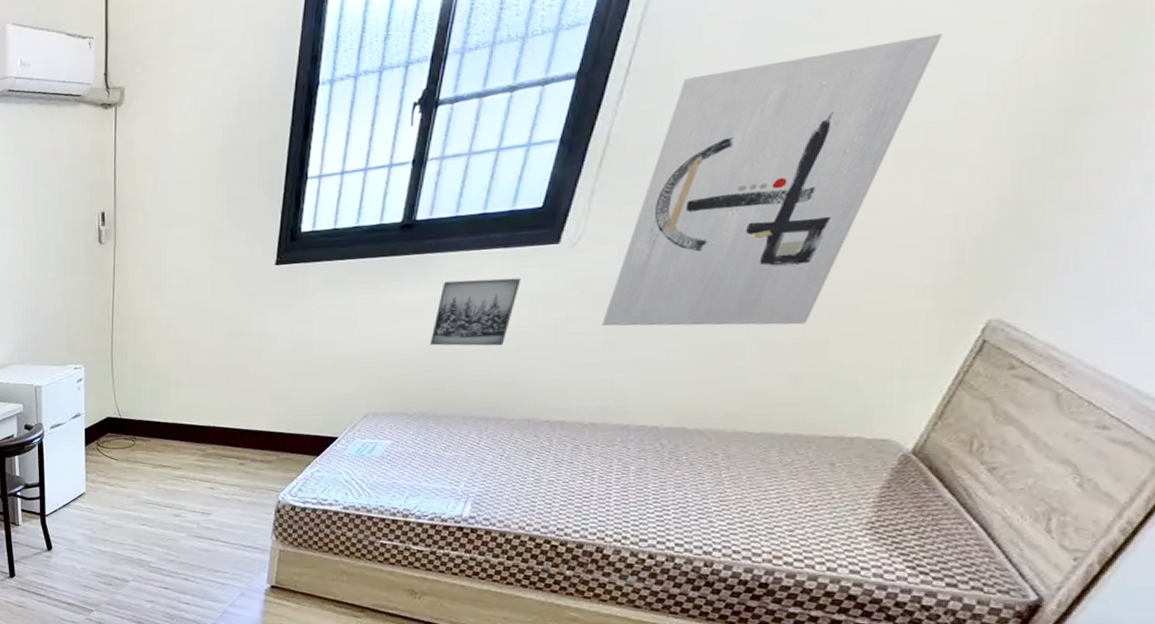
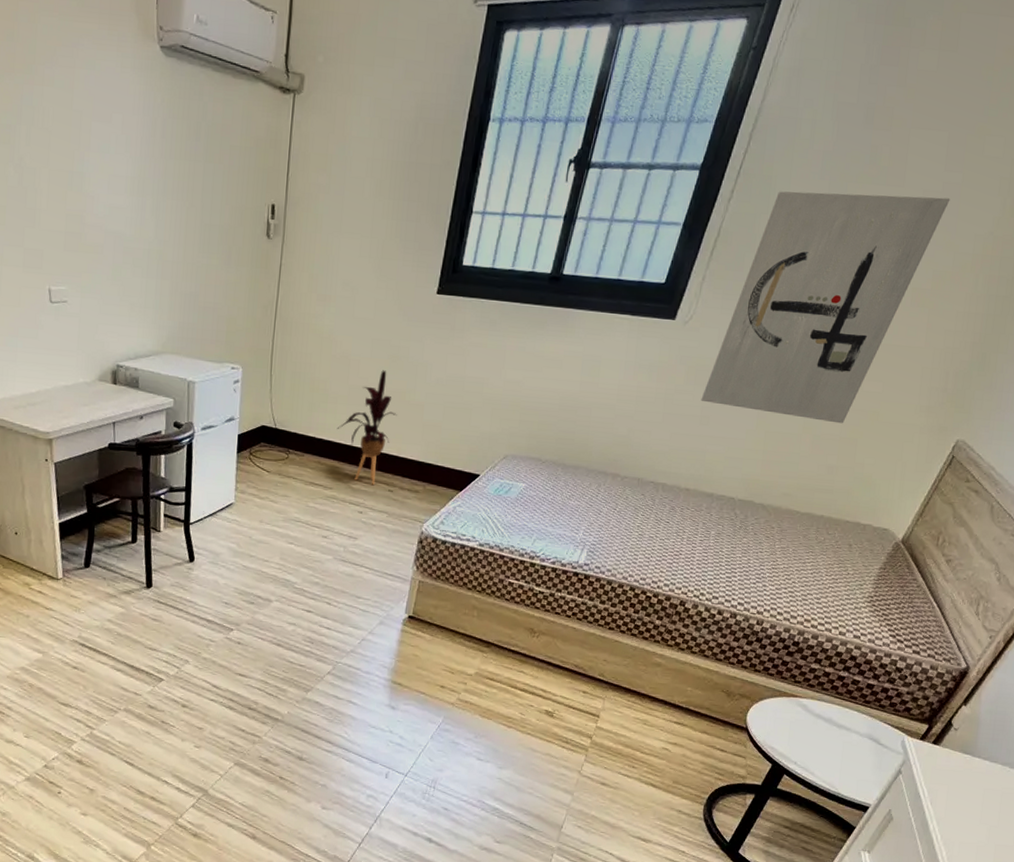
house plant: none [181,348,243,460] -> present [337,370,397,485]
wall art: present [431,278,521,346] -> none [565,338,643,407]

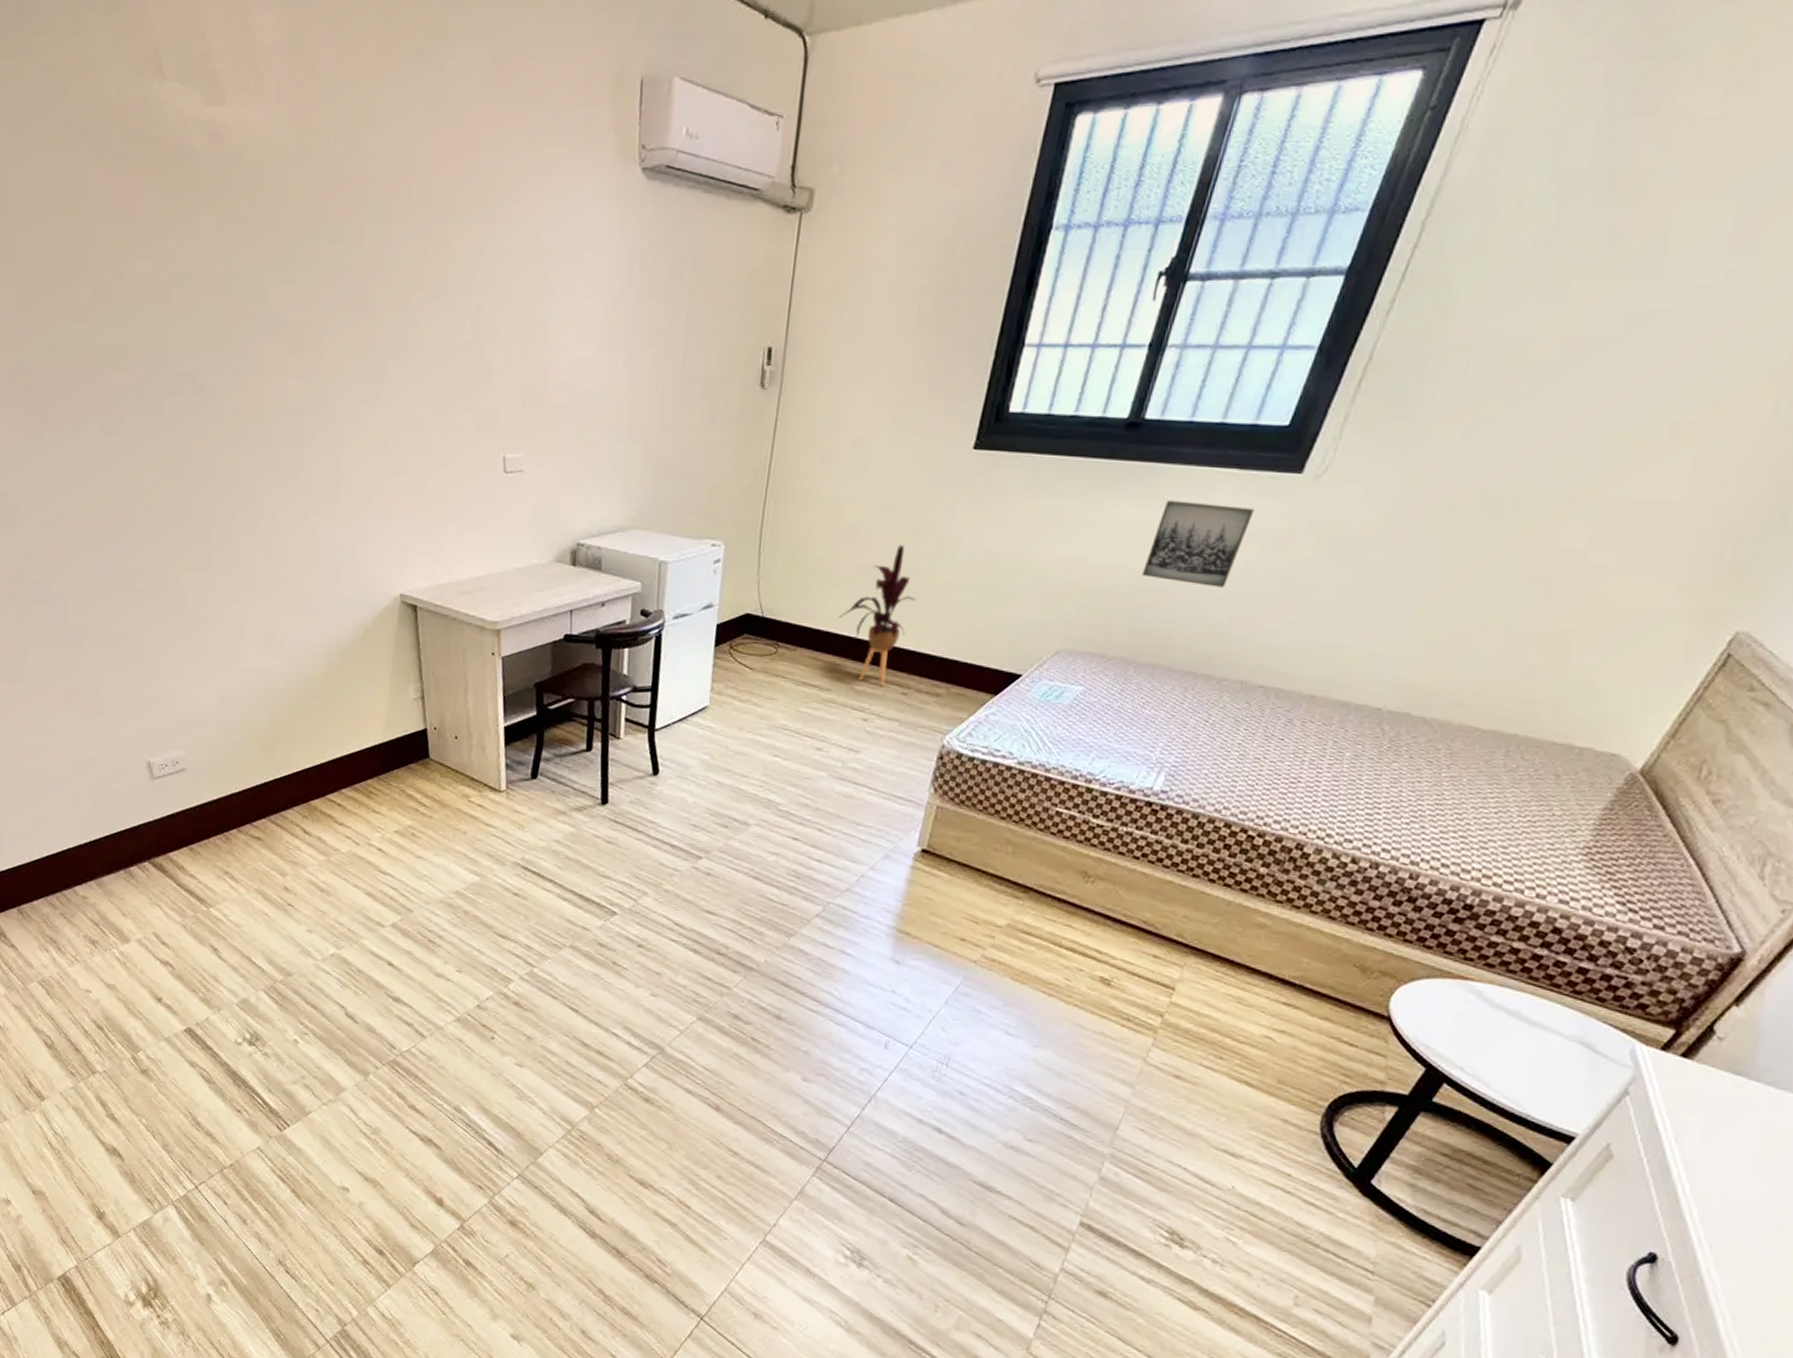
wall art: none [565,338,643,407] -> present [1142,500,1255,588]
wall art: present [701,191,950,424] -> none [1336,292,1737,610]

